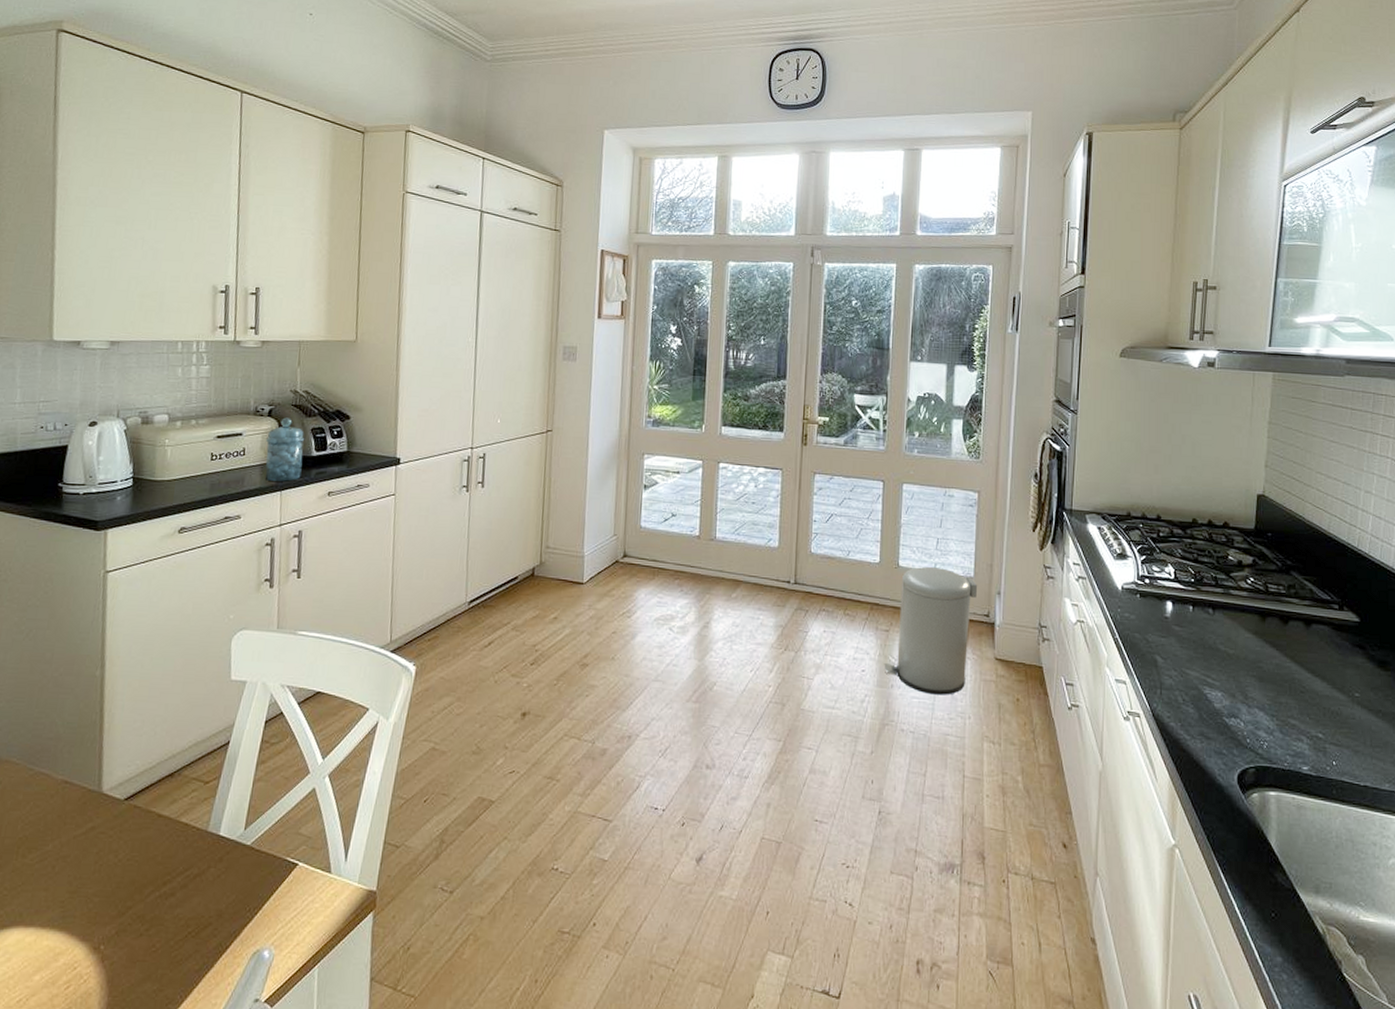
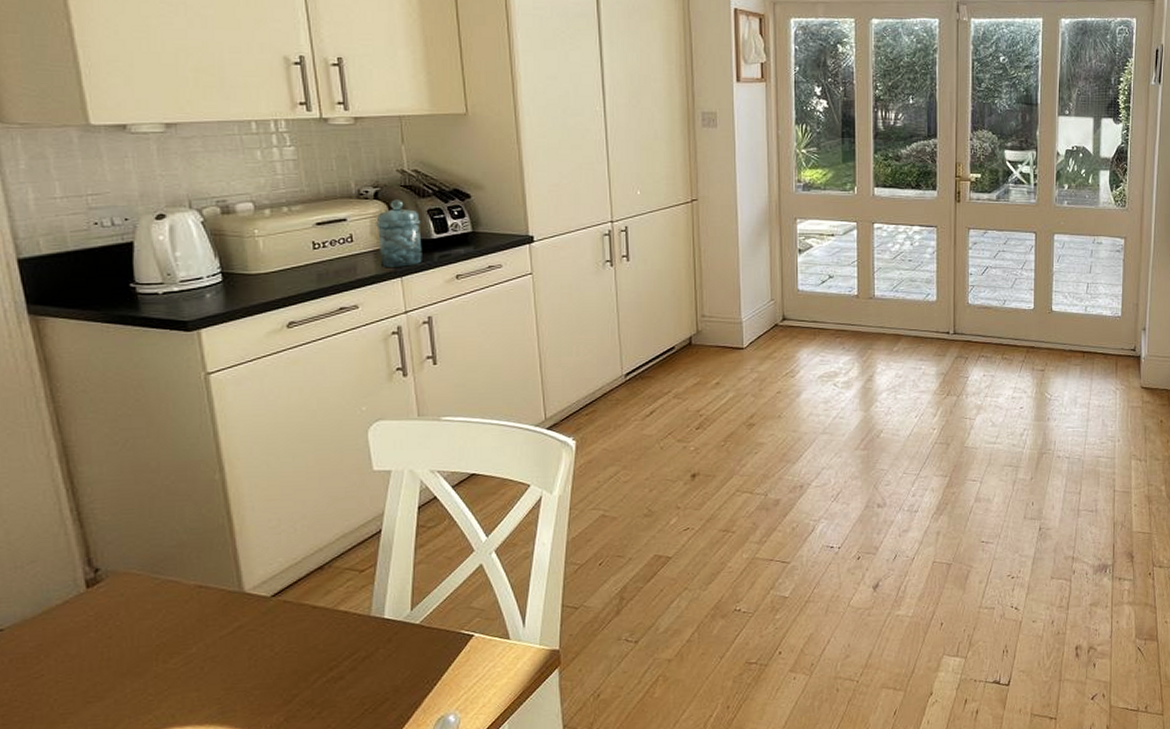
pedal bin: present [884,567,978,695] -> none [1040,310,1125,424]

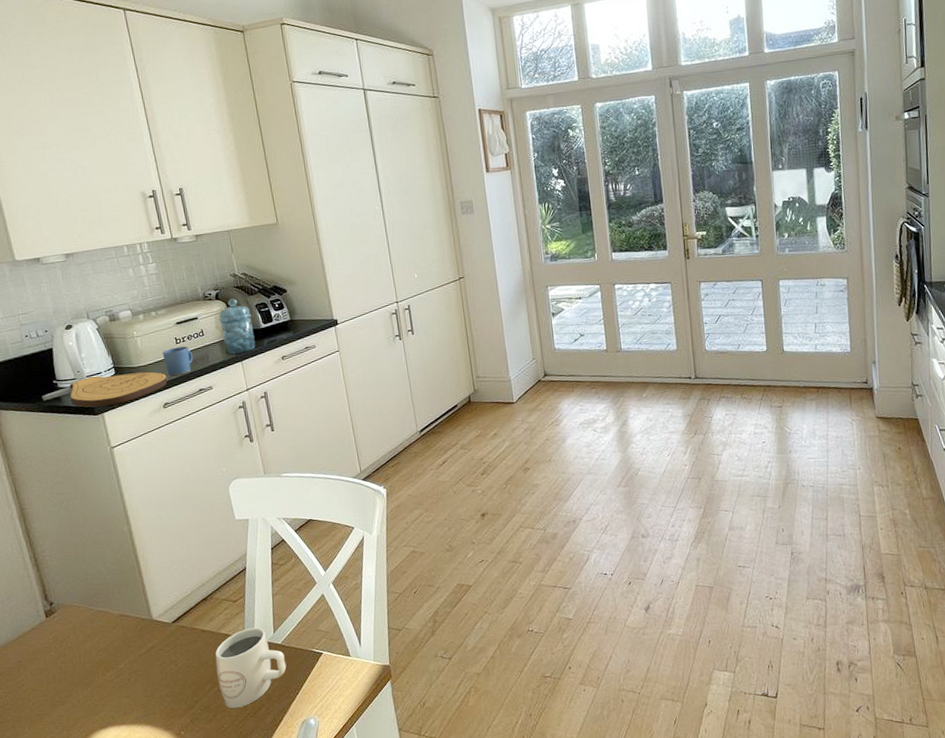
cutting board: none [111,281,296,322] -> present [42,371,168,408]
mug: none [292,254,336,290] -> present [162,346,193,377]
mug: none [327,603,424,703] -> present [215,627,287,708]

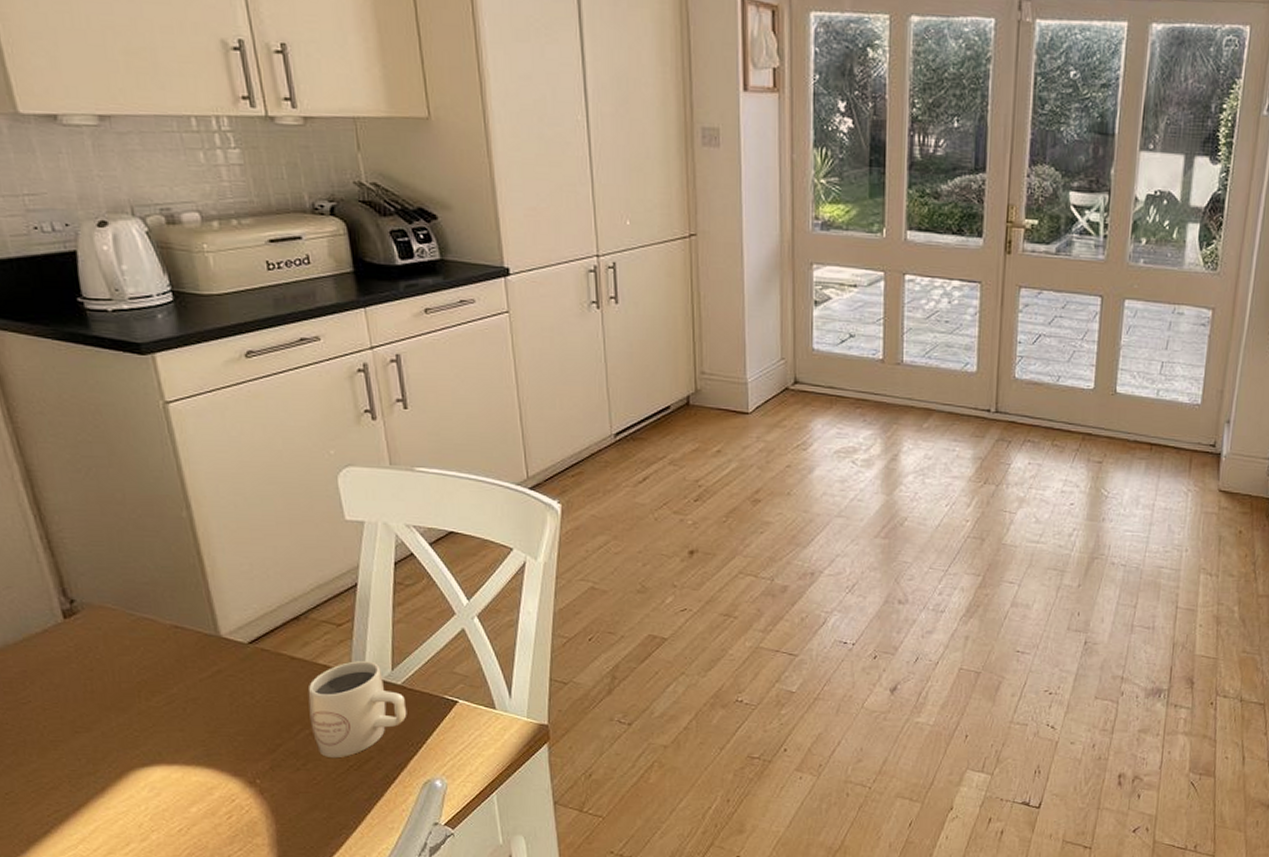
cutting board: present [42,371,168,408] -> none [59,299,253,345]
mug: present [162,346,193,377] -> none [245,275,293,316]
canister: present [218,298,256,354] -> none [332,217,387,296]

